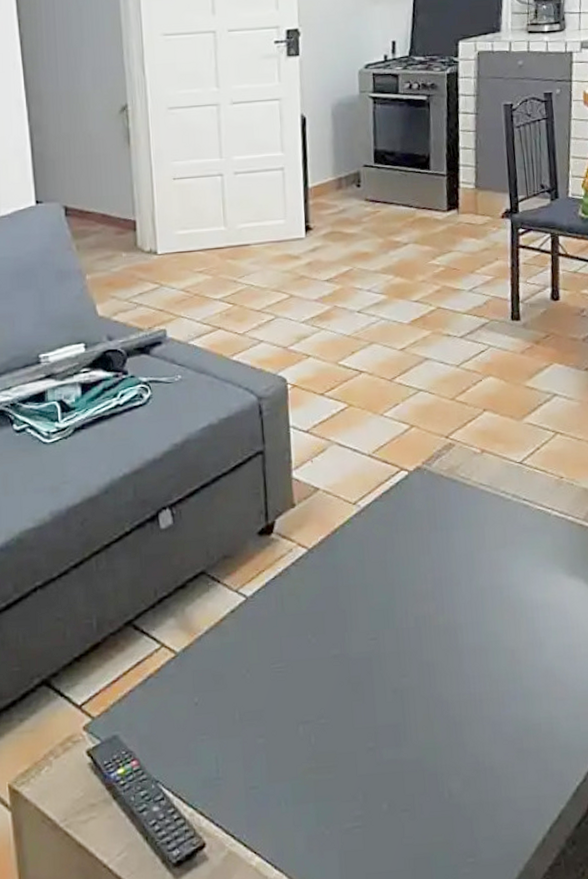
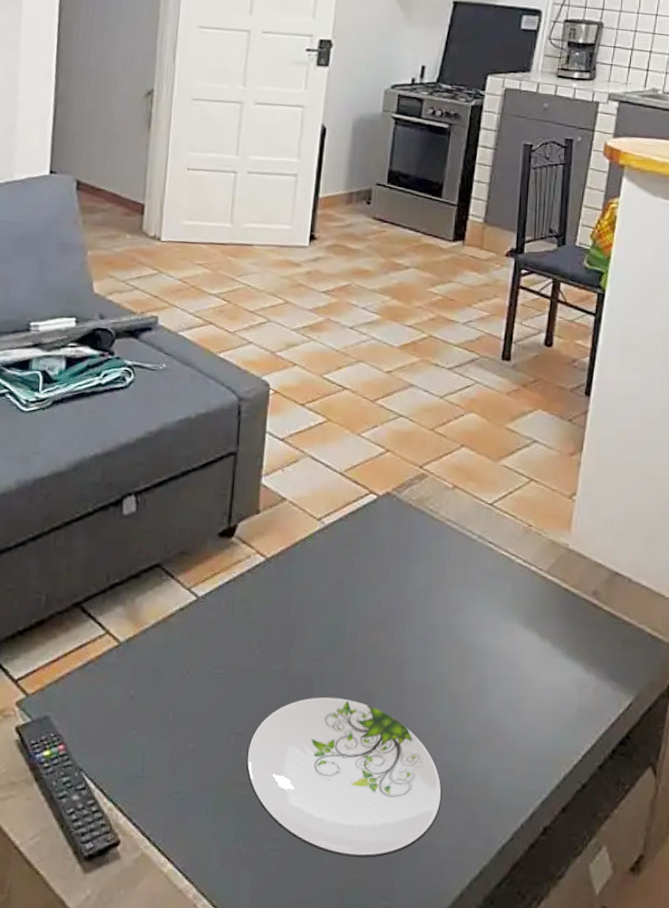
plate: none [316,672,513,823] -> present [246,697,442,858]

